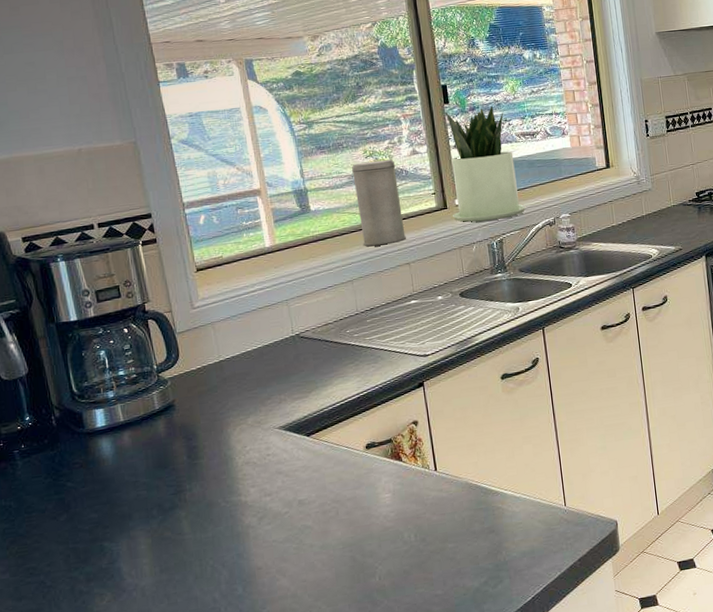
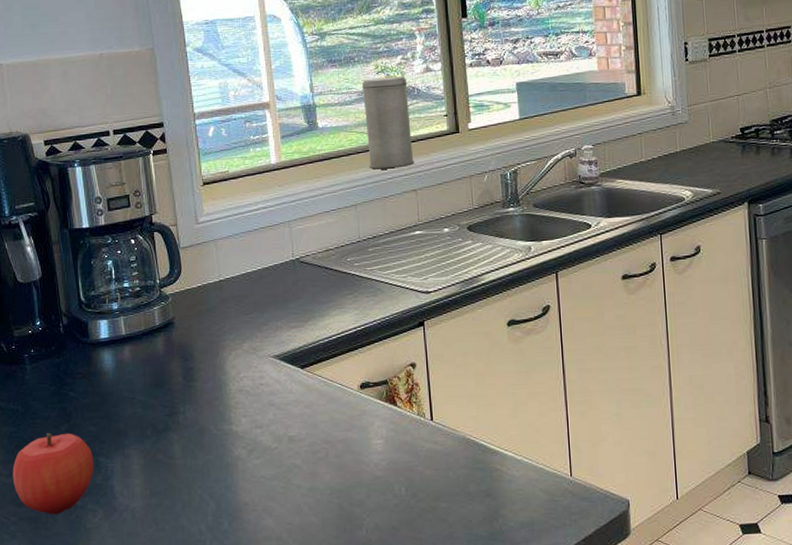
fruit: none [8,522,99,604] -> present [12,432,94,515]
planter: present [445,106,526,223] -> none [462,21,545,149]

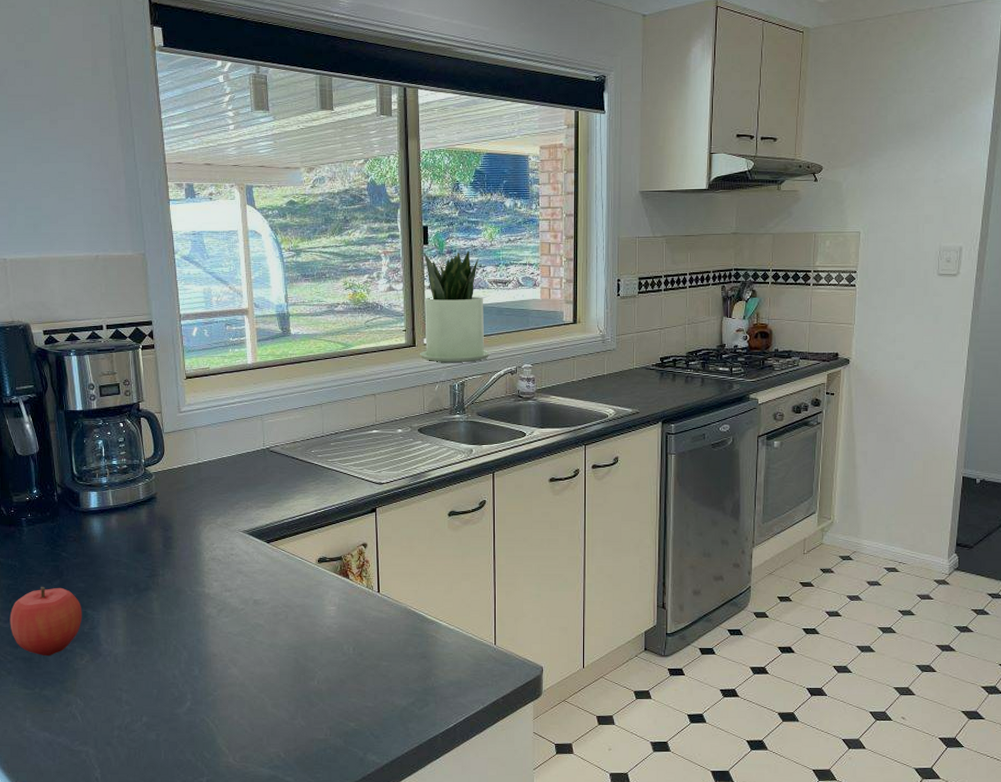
canister: present [361,76,415,170] -> none [331,293,375,374]
planter: none [462,21,545,149] -> present [419,250,490,362]

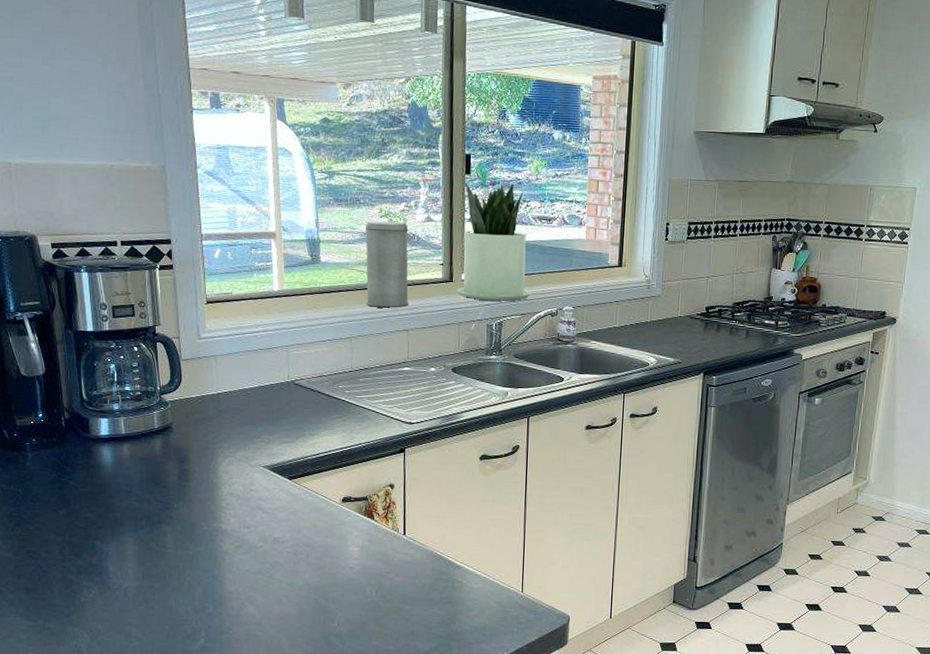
fruit: present [10,586,82,657] -> none [11,515,90,588]
canister: none [331,293,375,374] -> present [365,221,409,308]

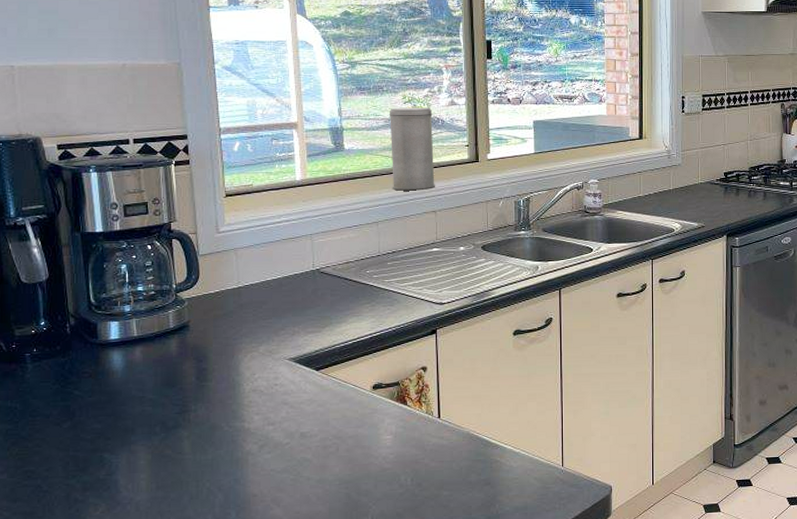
planter: present [456,182,531,301] -> none [482,66,556,178]

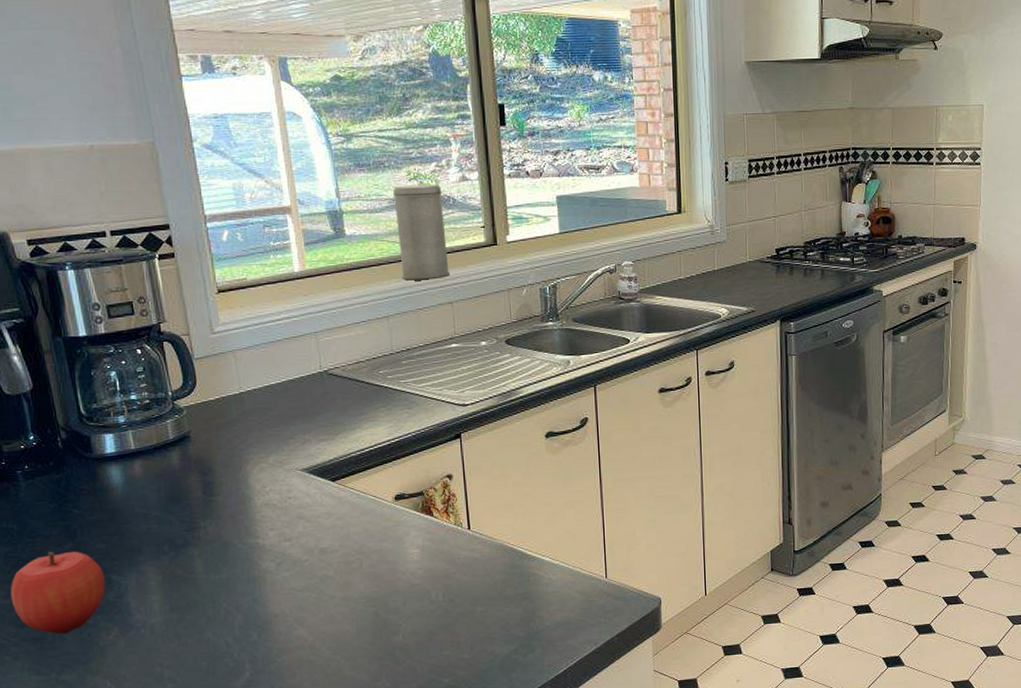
fruit: none [7,429,98,509] -> present [10,551,106,635]

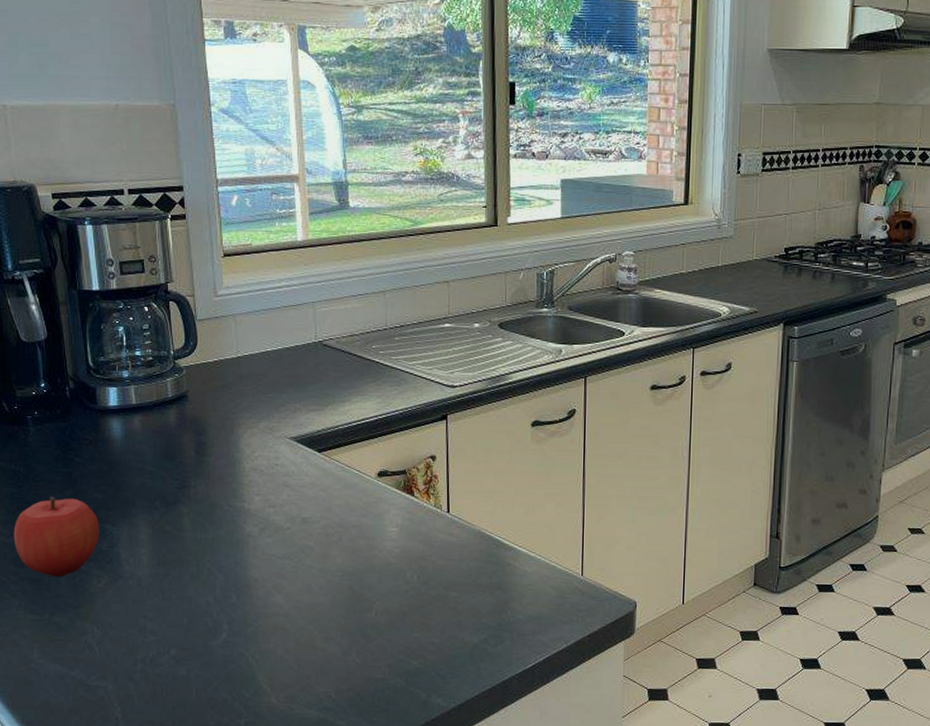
canister: present [392,184,451,281] -> none [398,160,449,257]

